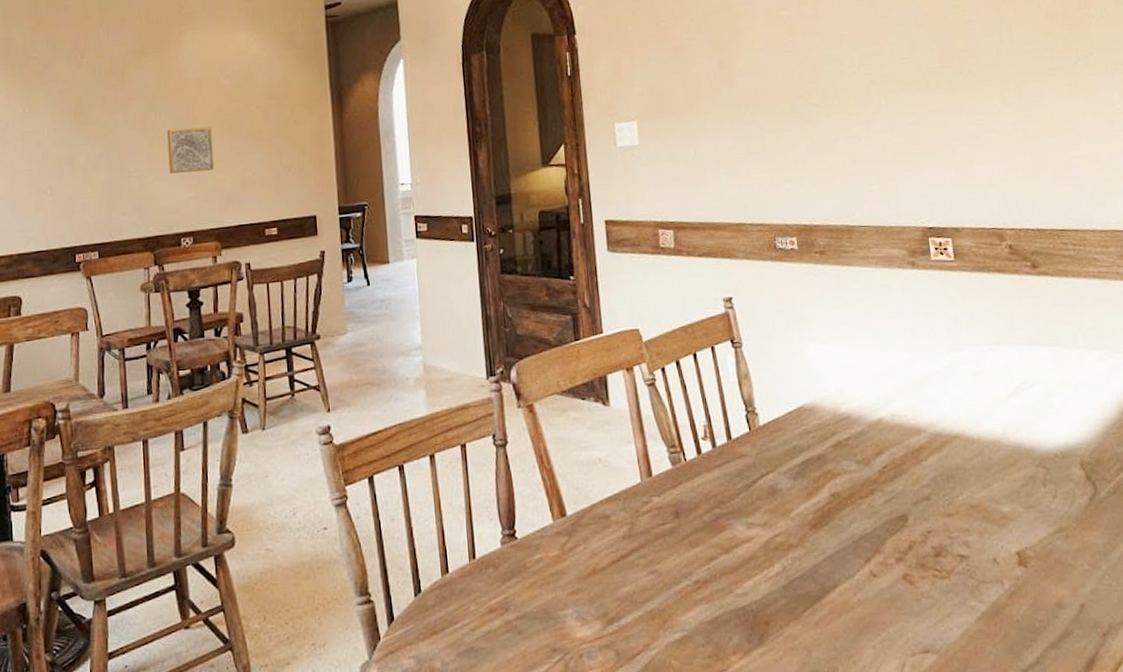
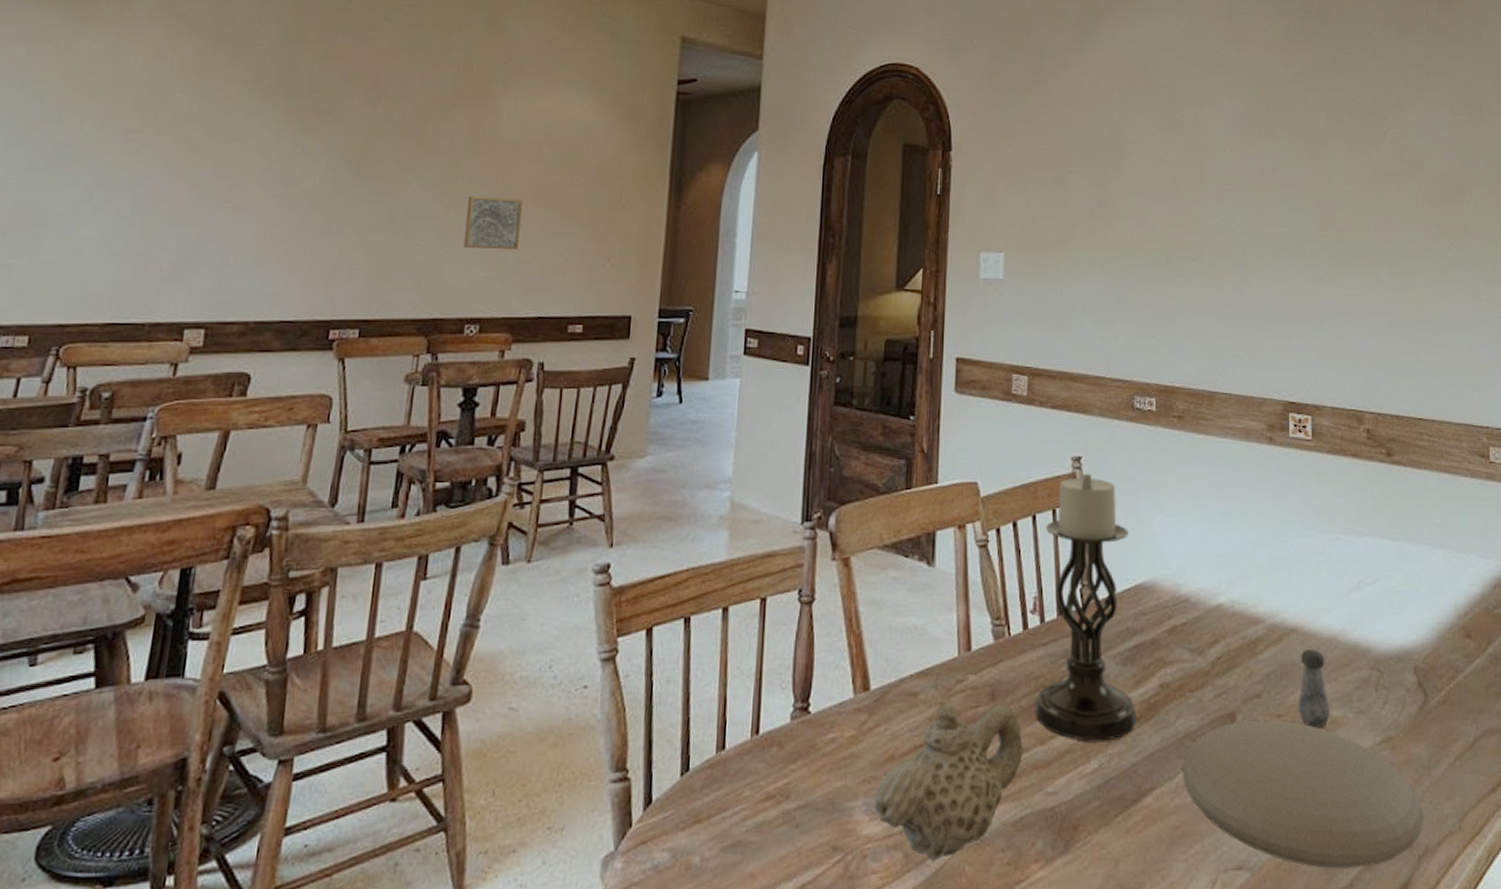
teapot: none [583,520,711,658] -> present [874,703,1023,862]
candle holder: none [706,311,813,548] -> present [1035,473,1137,741]
plate: none [860,518,1105,649] -> present [1182,719,1424,869]
salt shaker: none [965,453,1000,524] -> present [1298,649,1330,728]

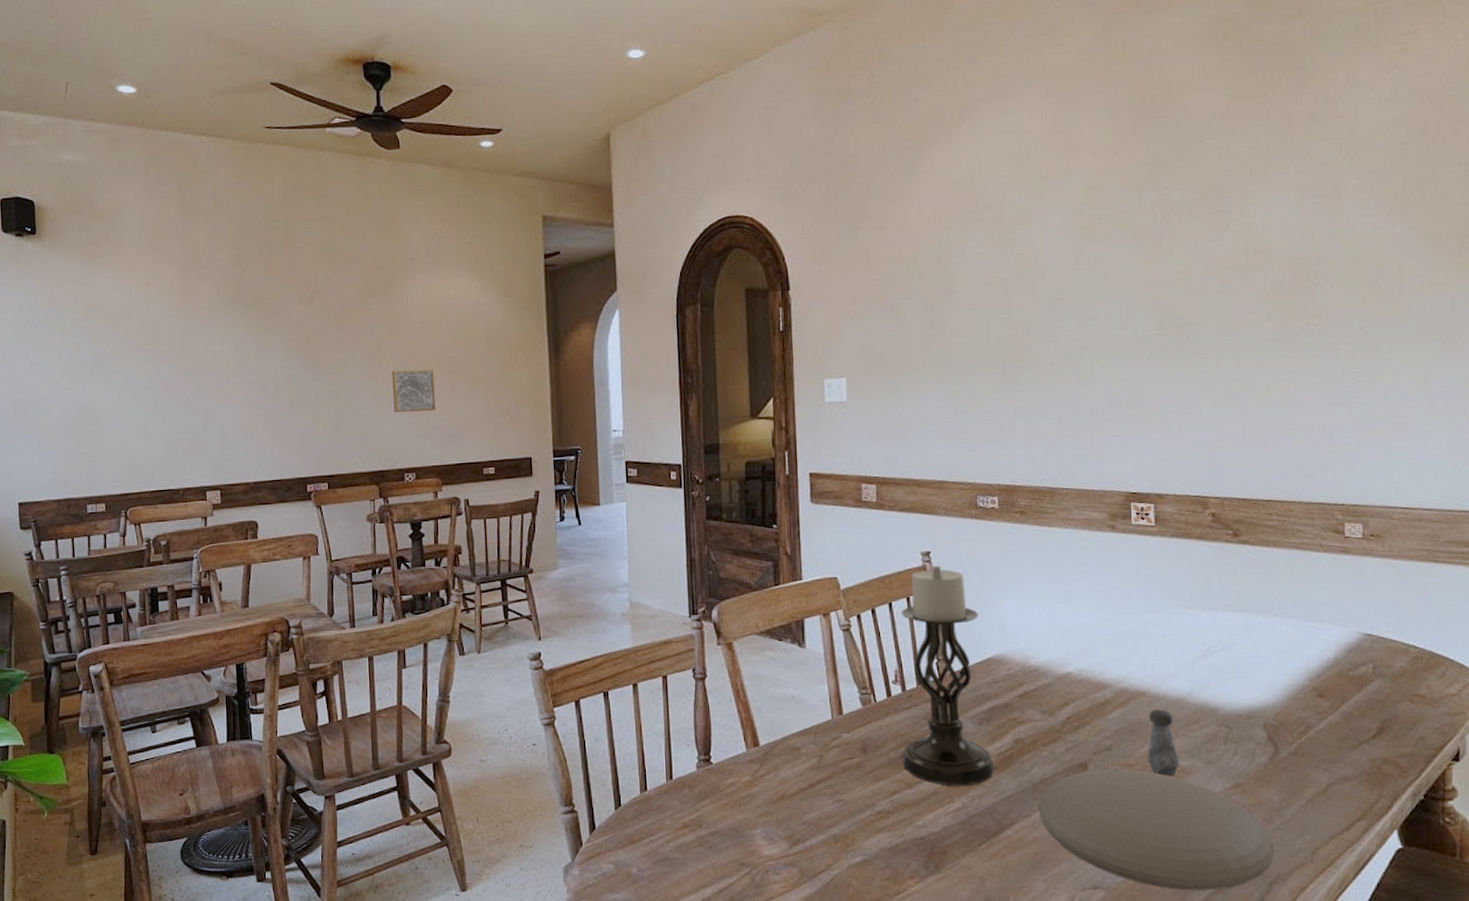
teapot: present [874,703,1023,862] -> none [771,756,894,876]

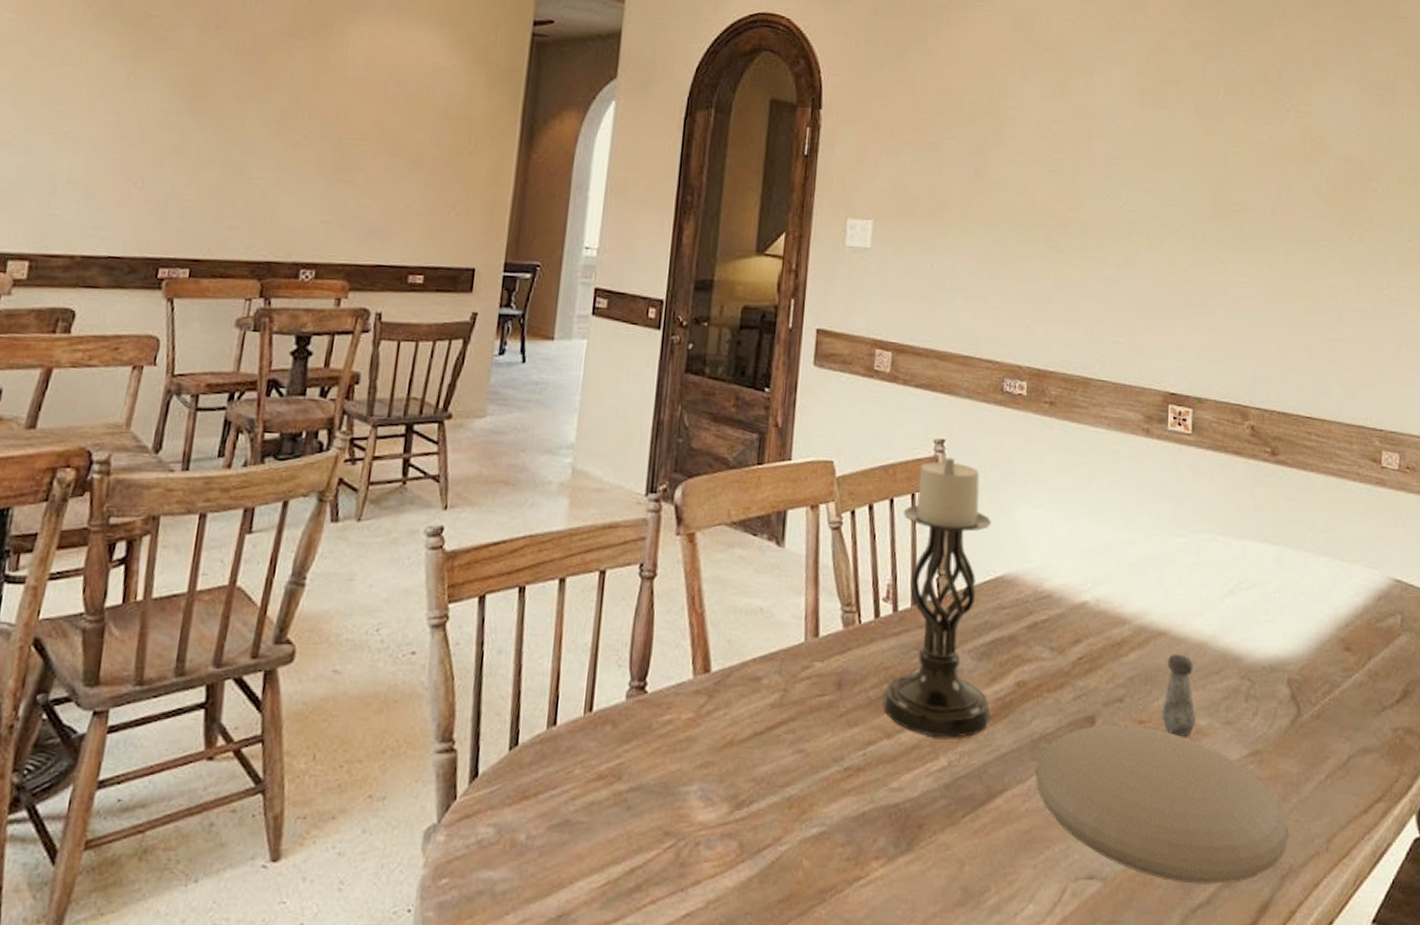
wall art: present [392,369,436,412] -> none [301,134,365,193]

